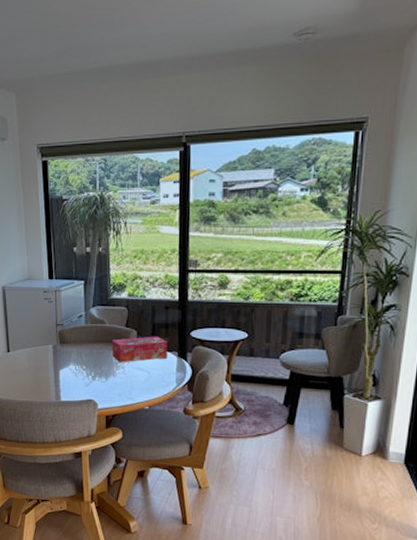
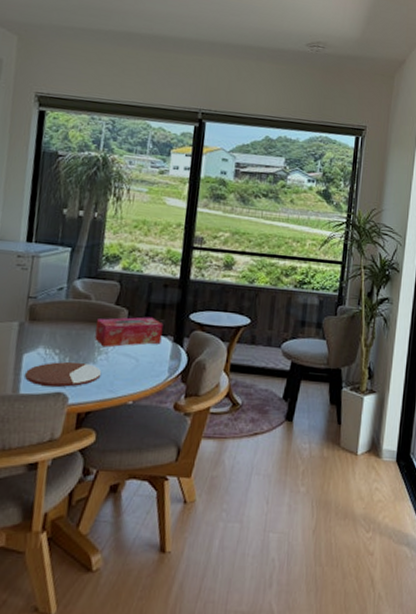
plate: none [63,375,121,396] -> present [25,361,102,388]

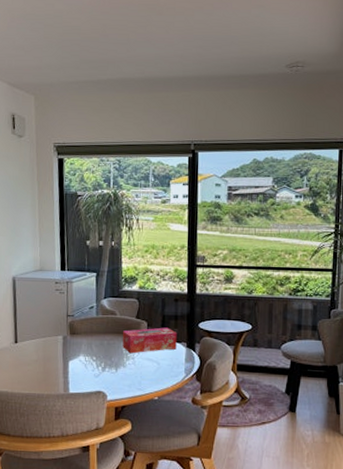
plate: present [25,361,102,388] -> none [72,366,131,387]

